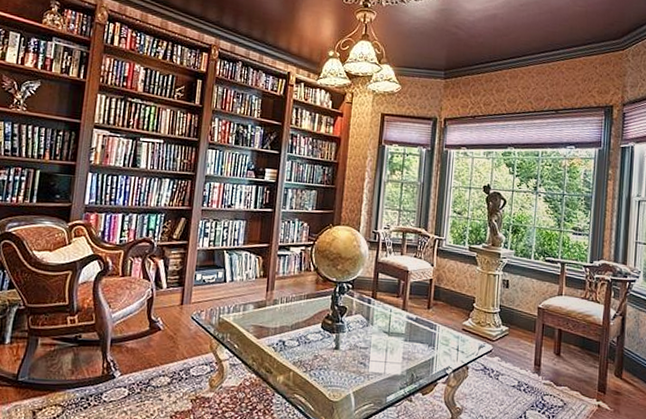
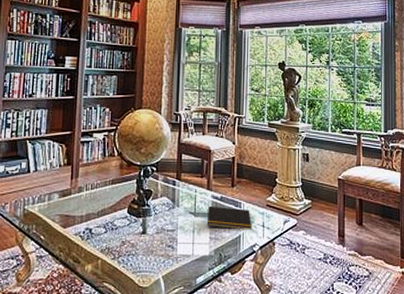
notepad: none [401,326,447,352] -> present [207,205,252,229]

